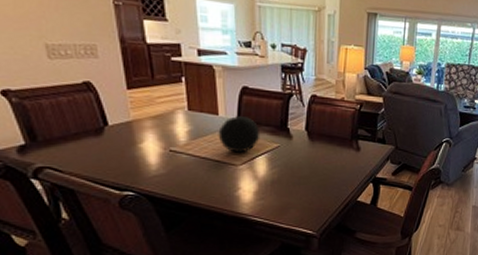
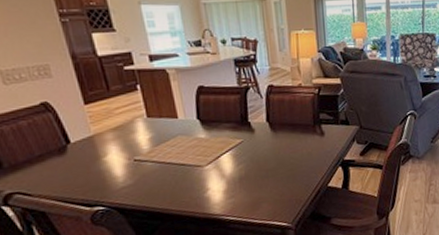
decorative orb: present [218,115,261,153] -> none [179,115,223,154]

